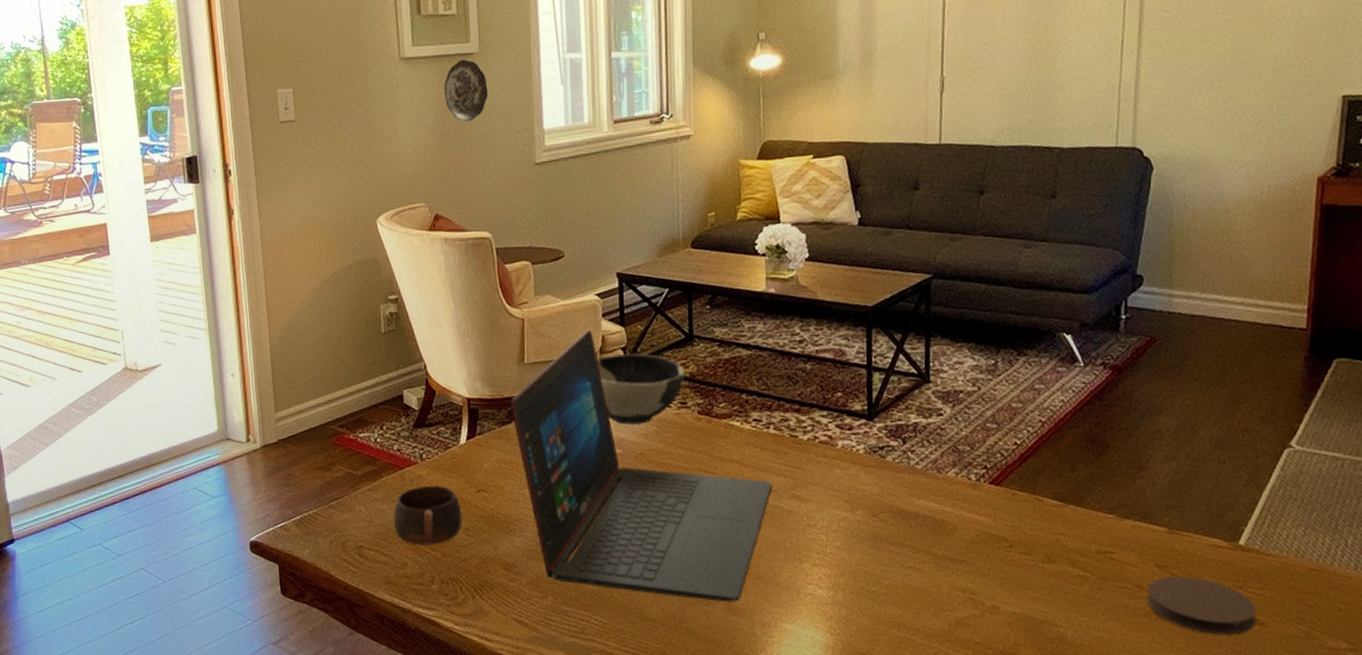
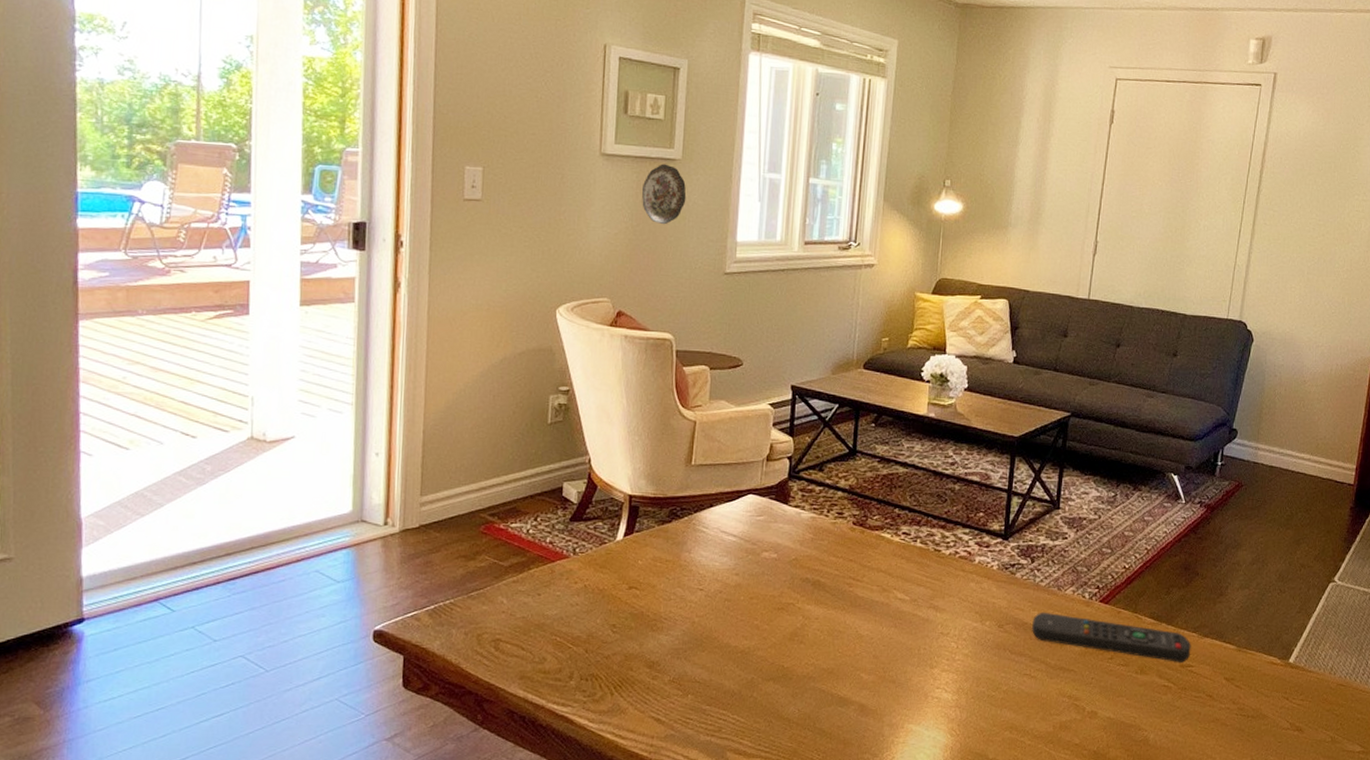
cup: present [394,485,463,545] -> none [537,580,610,640]
laptop: present [510,329,772,602] -> none [672,436,913,704]
bowl: present [596,353,685,425] -> none [762,462,844,531]
remote control: none [911,497,1109,549] -> present [1032,612,1191,662]
coaster: present [1147,576,1256,635] -> none [1215,688,1297,739]

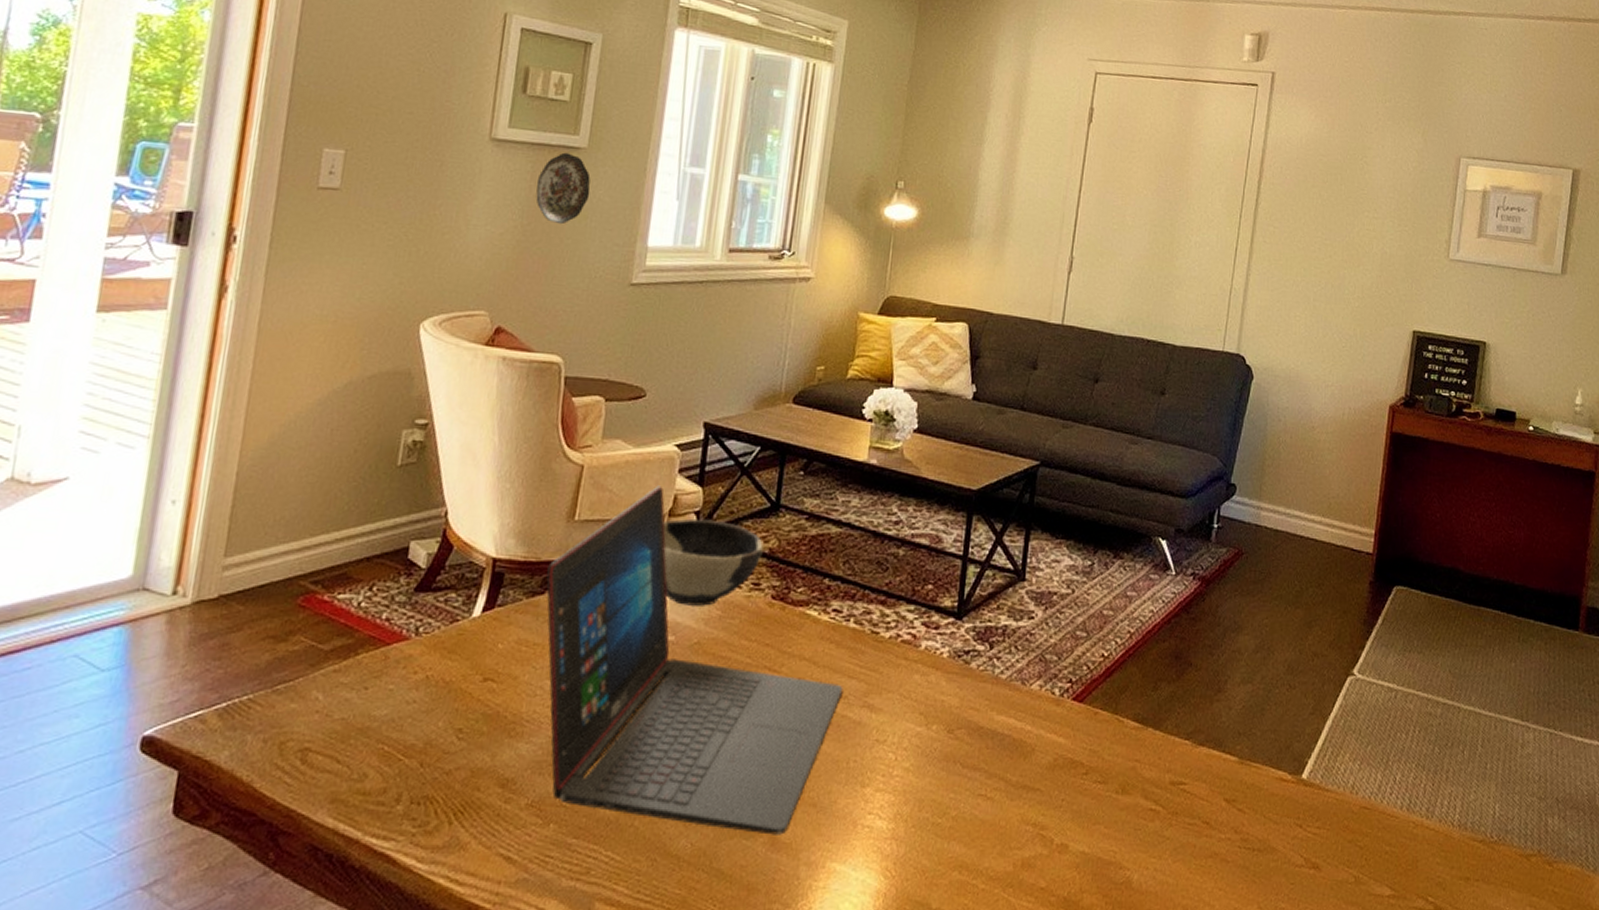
laptop: none [672,436,913,704] -> present [546,485,843,835]
bowl: none [762,462,844,531] -> present [662,519,763,606]
remote control: present [1032,612,1191,662] -> none [989,712,1184,779]

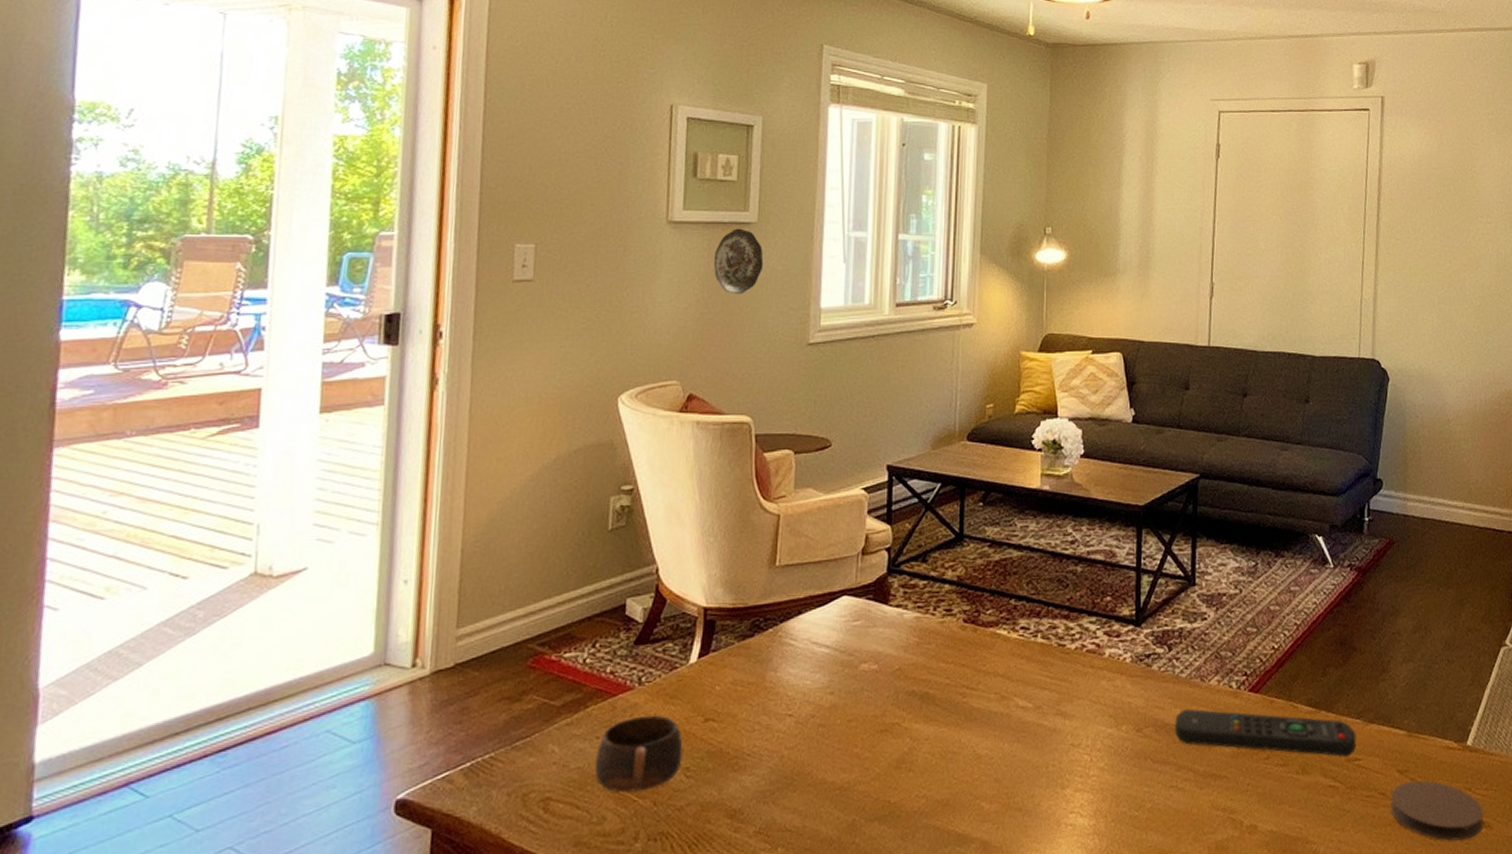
cup: none [360,669,458,750] -> present [595,715,683,793]
laptop: present [546,485,843,835] -> none [755,527,1037,841]
bowl: present [662,519,763,606] -> none [857,554,952,636]
remote control: none [989,712,1184,779] -> present [1175,708,1357,757]
coaster: none [1213,812,1313,880] -> present [1390,780,1483,841]

